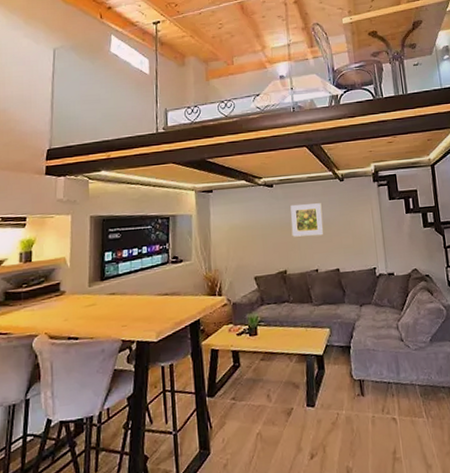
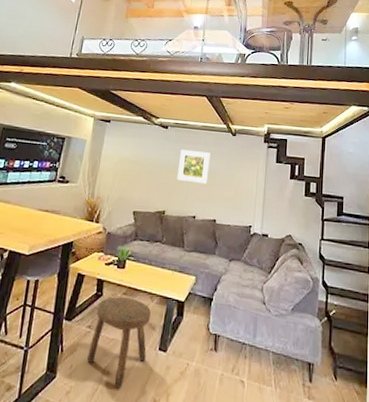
stool: none [237,362,296,450] -> present [87,297,151,387]

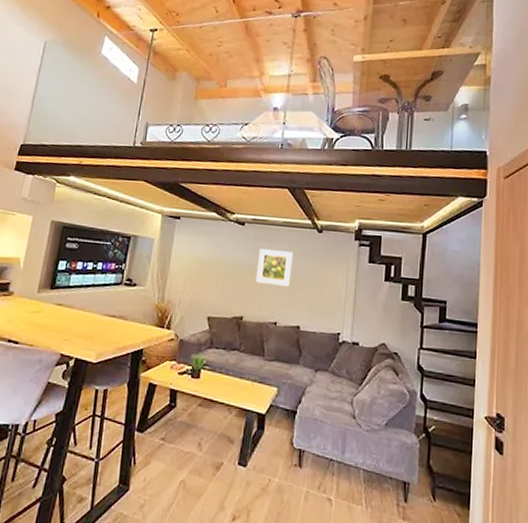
stool: present [87,297,151,387] -> none [162,408,229,502]

